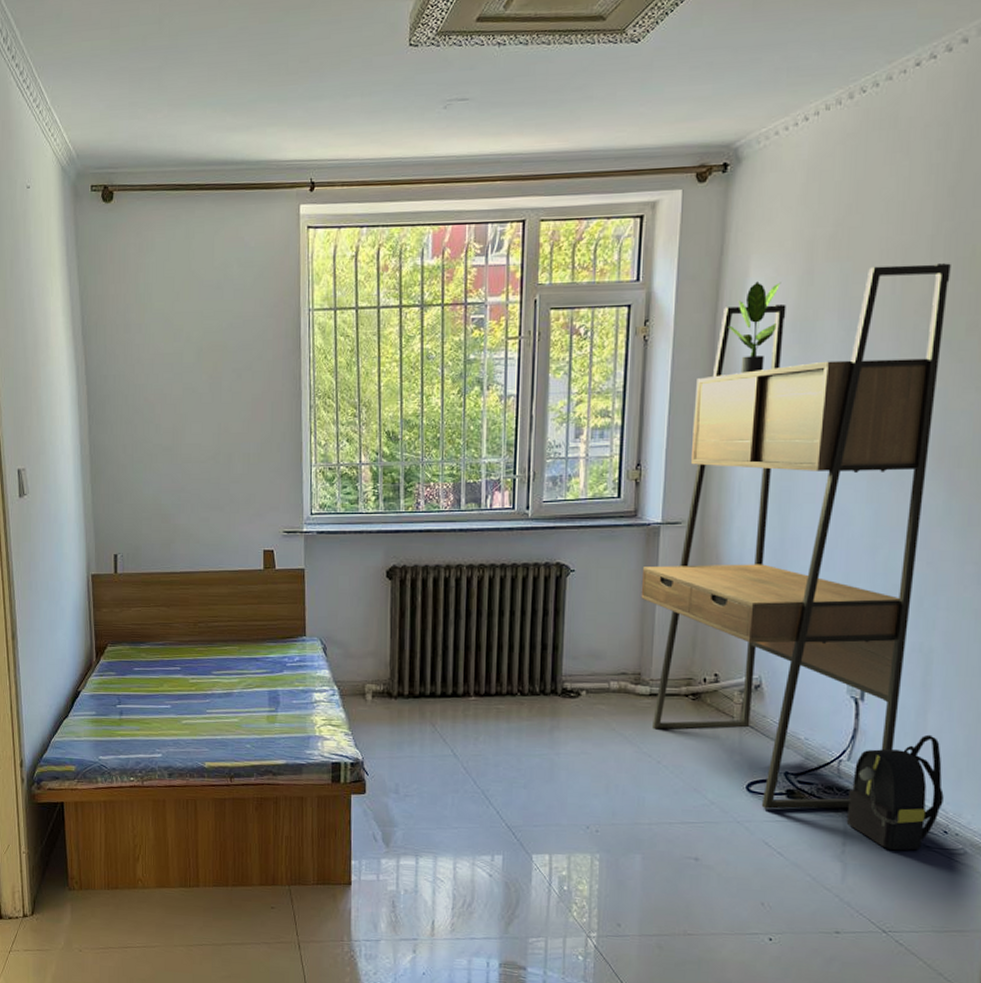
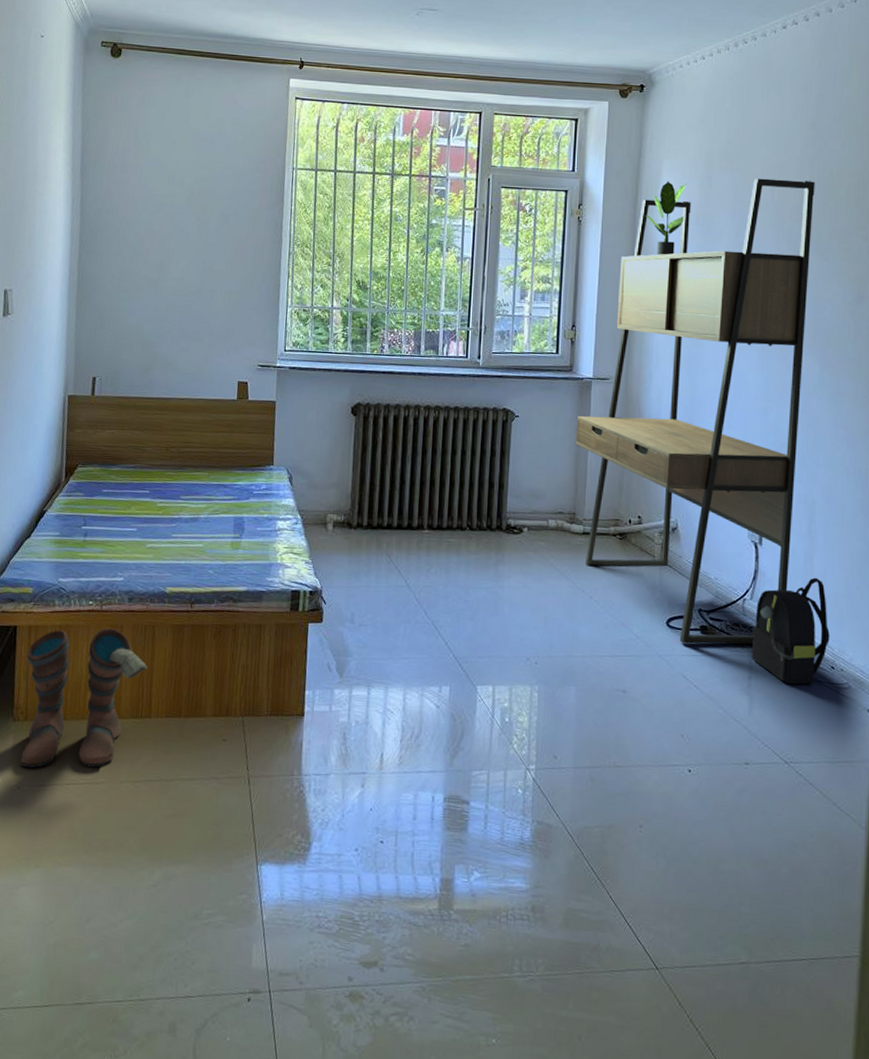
boots: none [76,802,193,933] -> present [19,628,149,768]

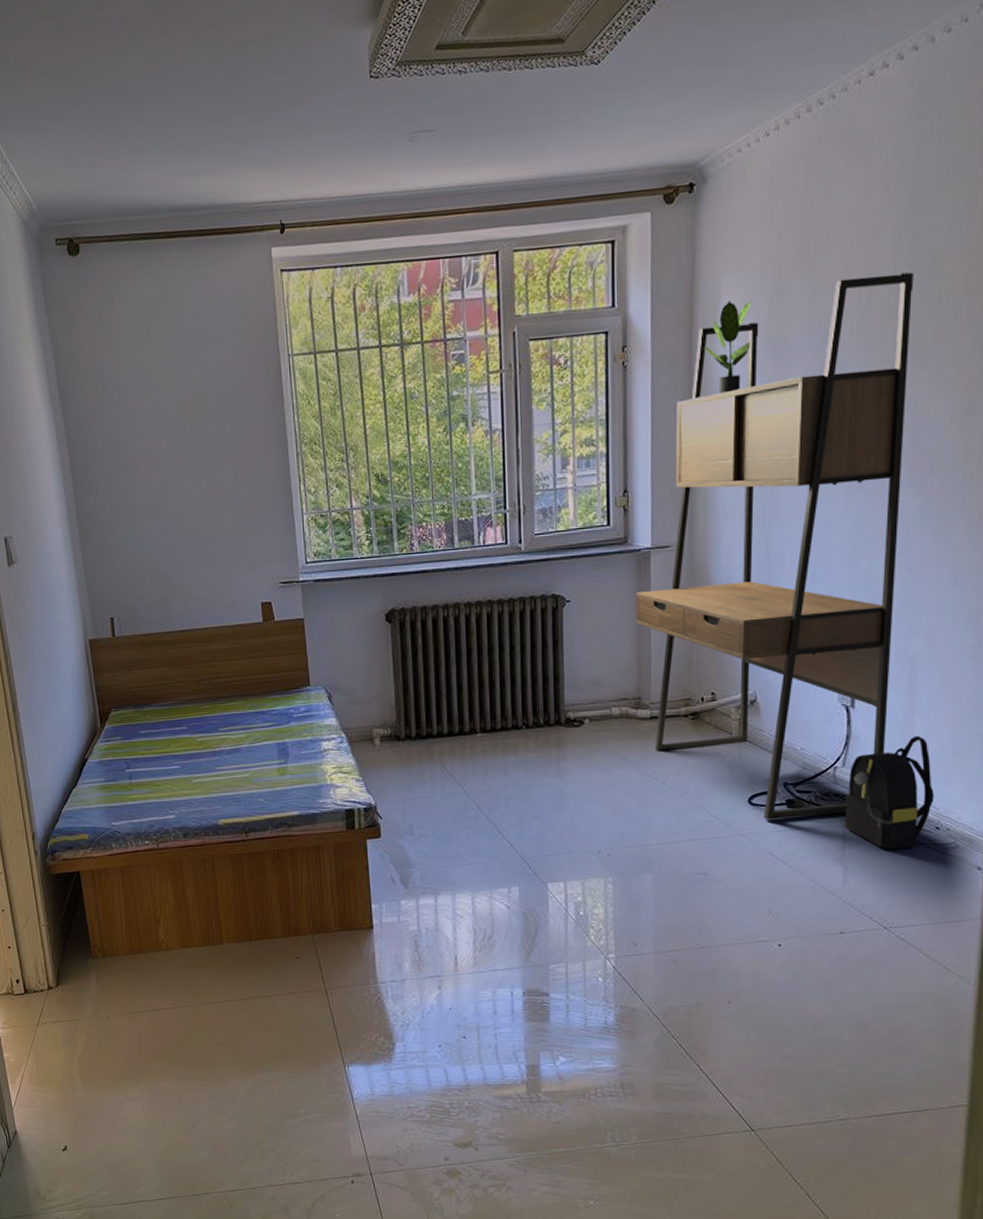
boots: present [19,628,149,768] -> none [94,864,214,998]

